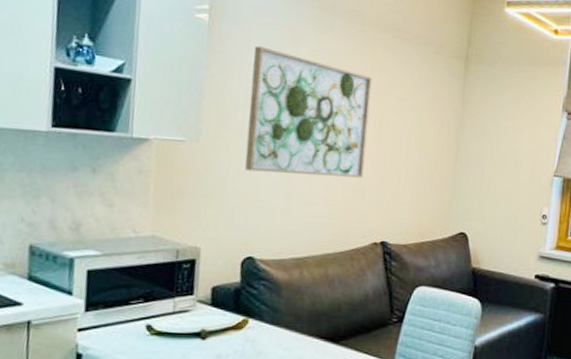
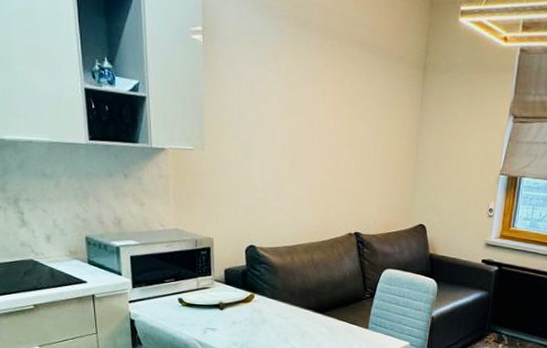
wall art: present [244,45,372,178] -> none [242,63,343,179]

